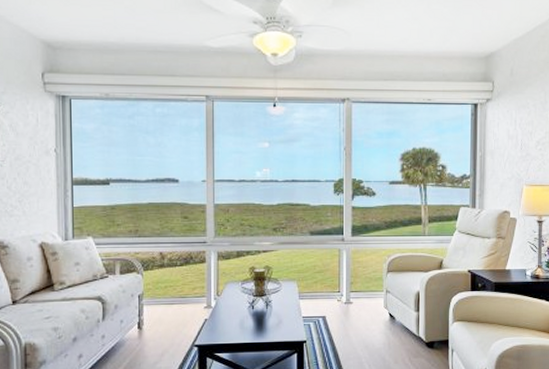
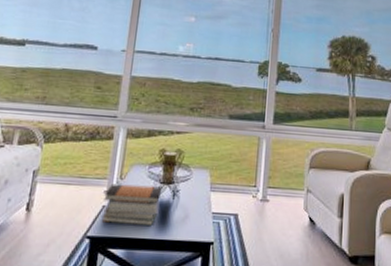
book stack: none [205,299,255,333] -> present [101,183,161,227]

